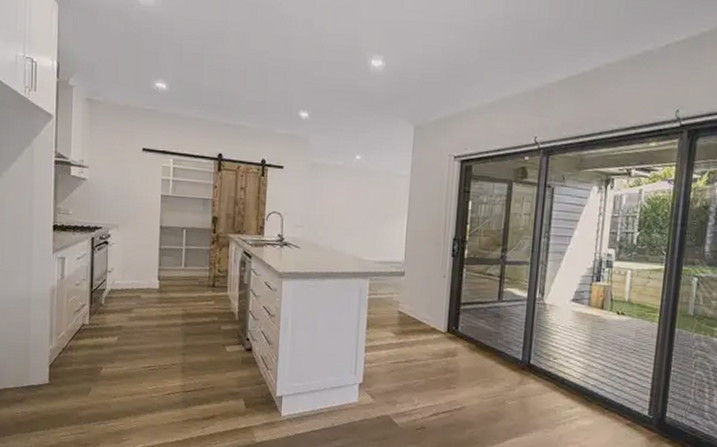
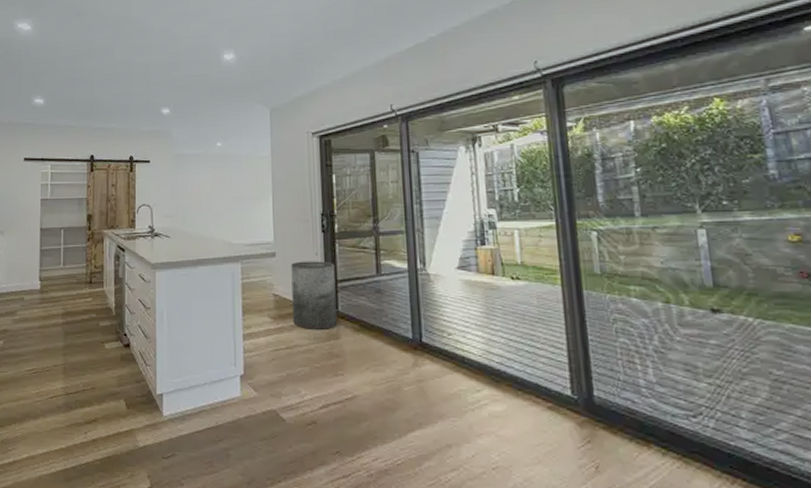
trash can: none [414,282,460,347] -> present [291,261,337,330]

